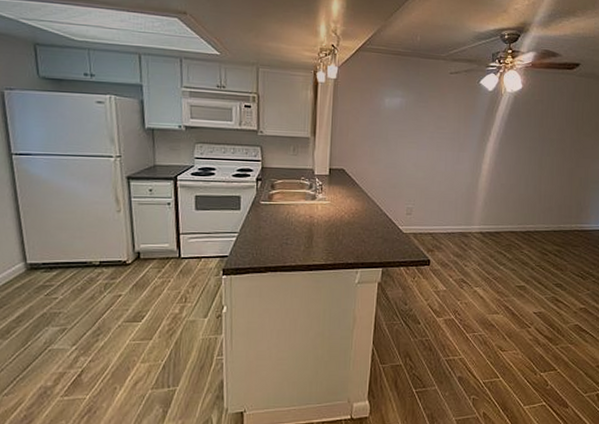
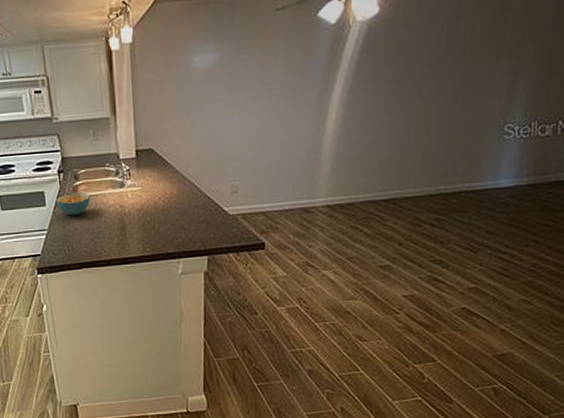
cereal bowl: none [251,200,284,221] -> present [56,193,91,216]

